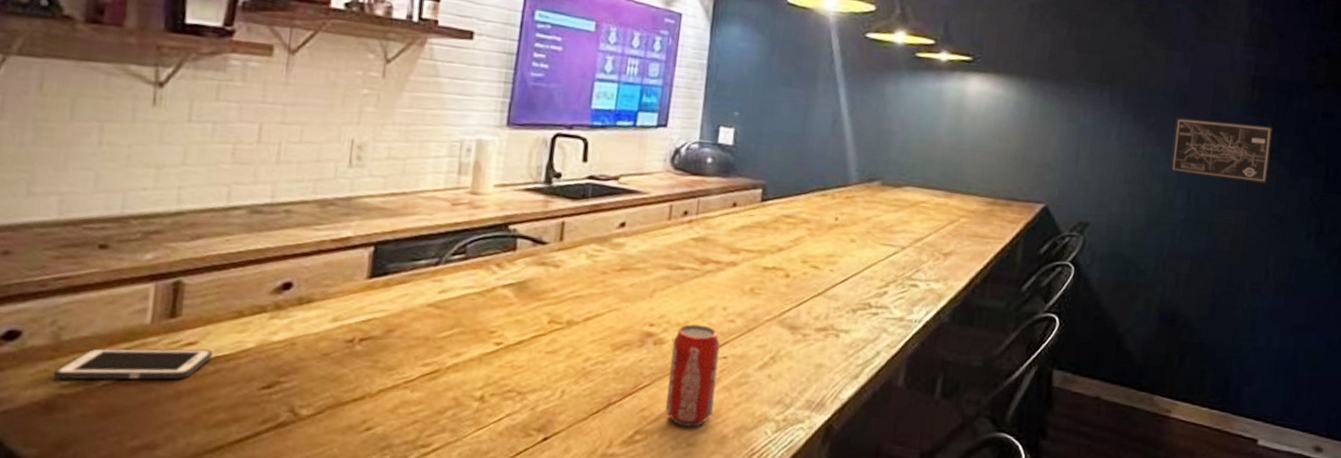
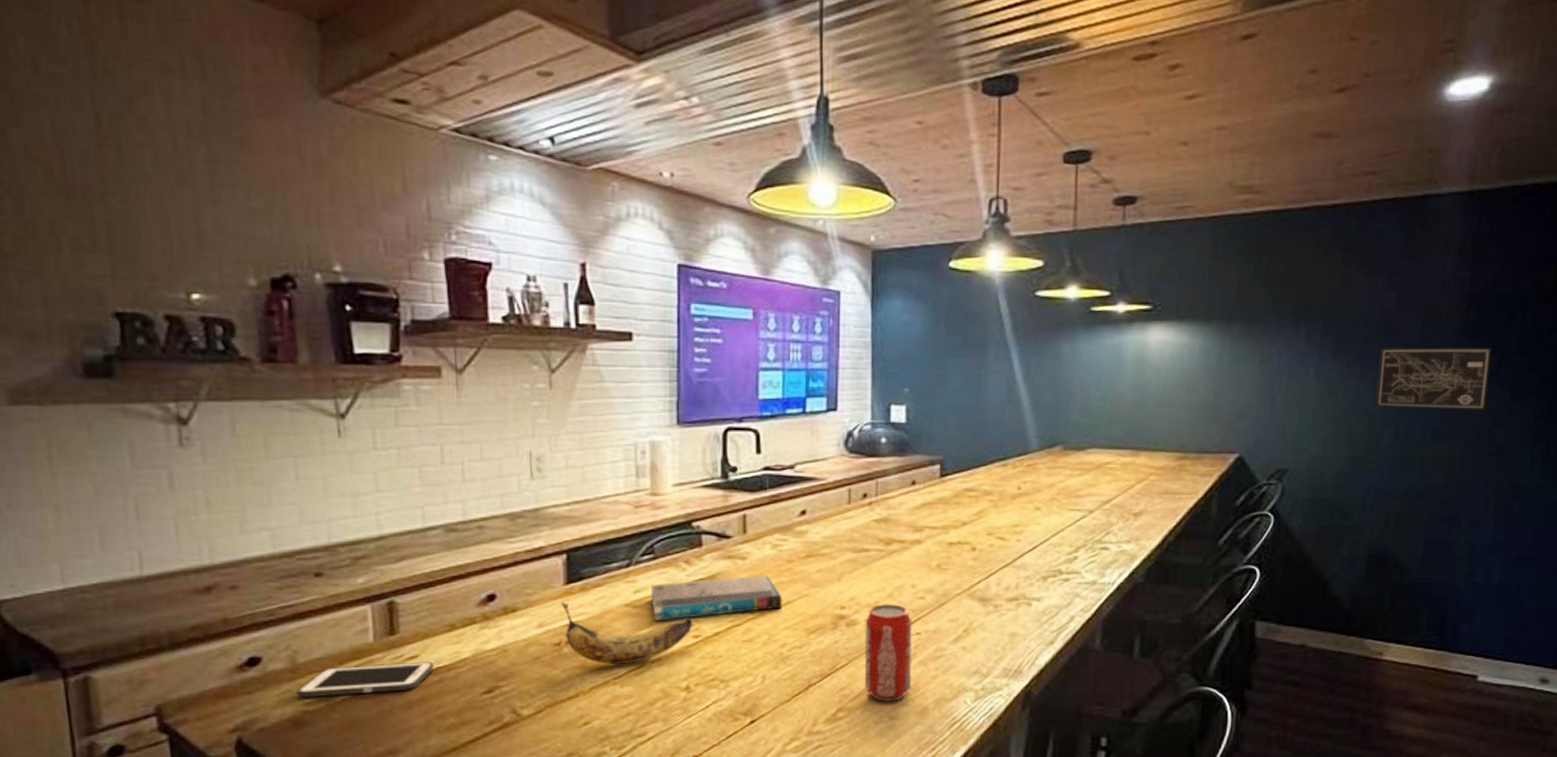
banana: none [360,295,497,368] -> present [560,601,693,665]
book: none [456,284,592,325] -> present [651,575,783,621]

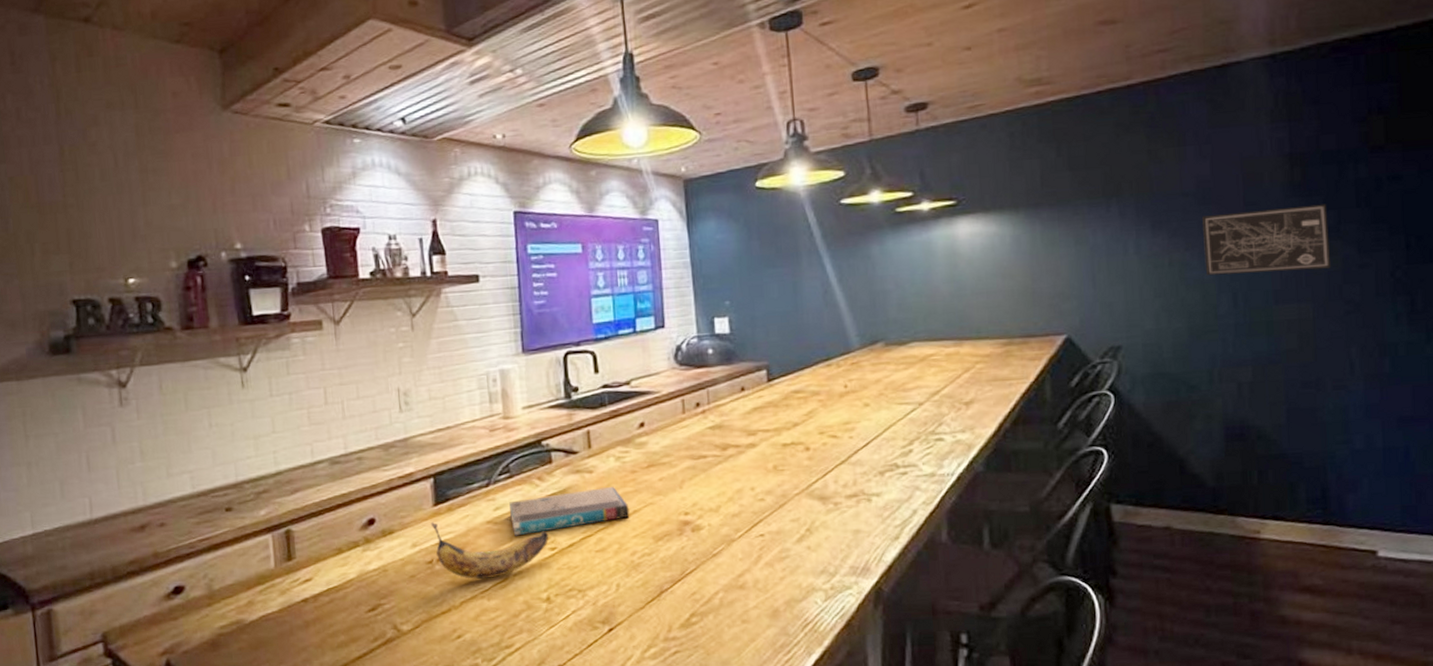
cell phone: present [297,661,434,698] -> none [213,583,325,621]
beverage can: present [864,604,912,702] -> none [709,507,760,605]

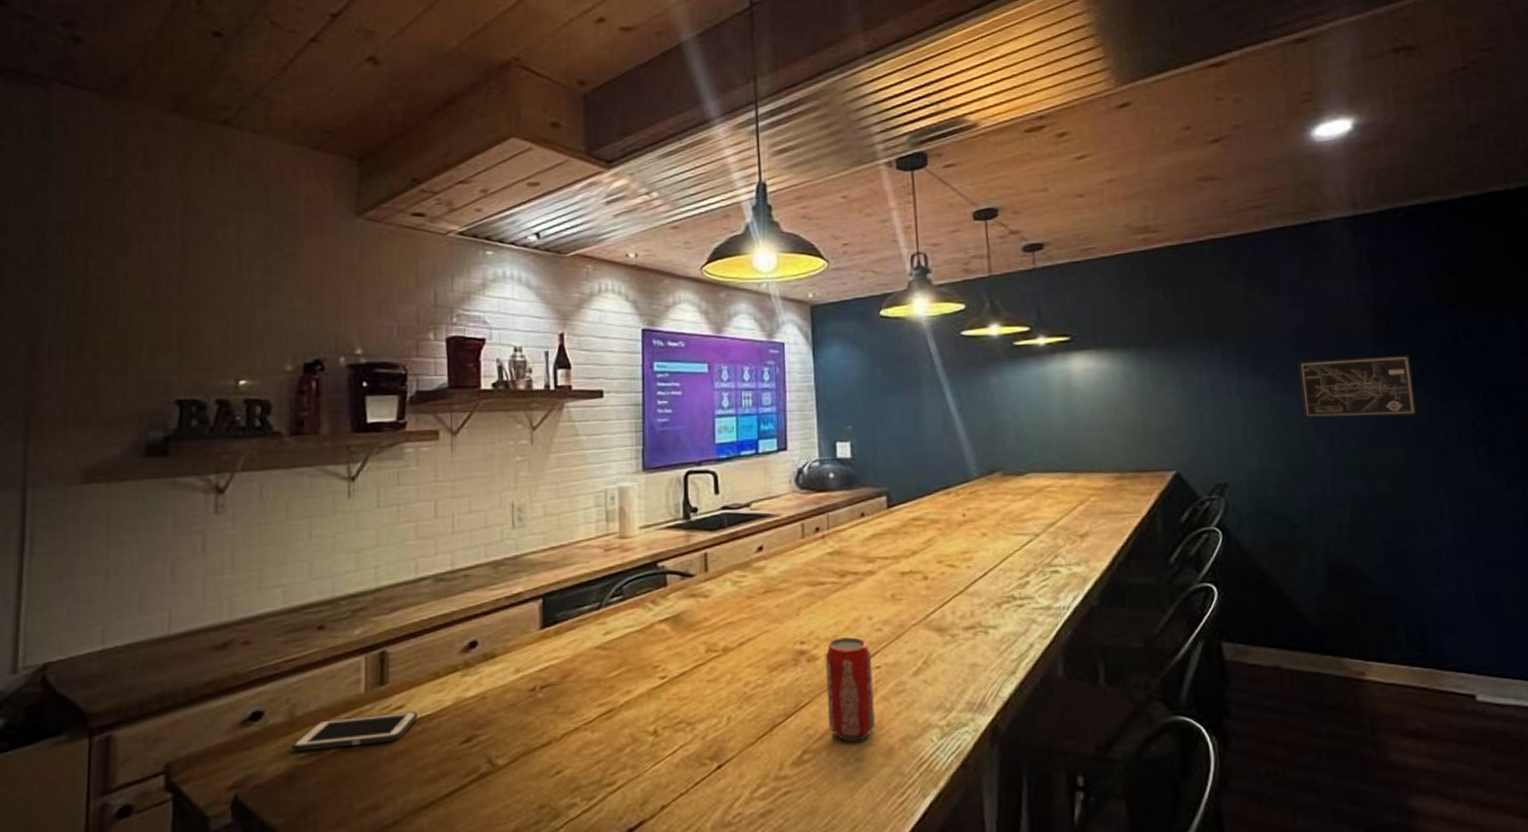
cell phone: none [213,583,325,621] -> present [292,711,418,752]
banana: present [430,521,549,580] -> none [536,645,660,710]
book: present [509,486,630,536] -> none [620,612,744,663]
beverage can: none [709,507,760,605] -> present [825,637,875,742]

